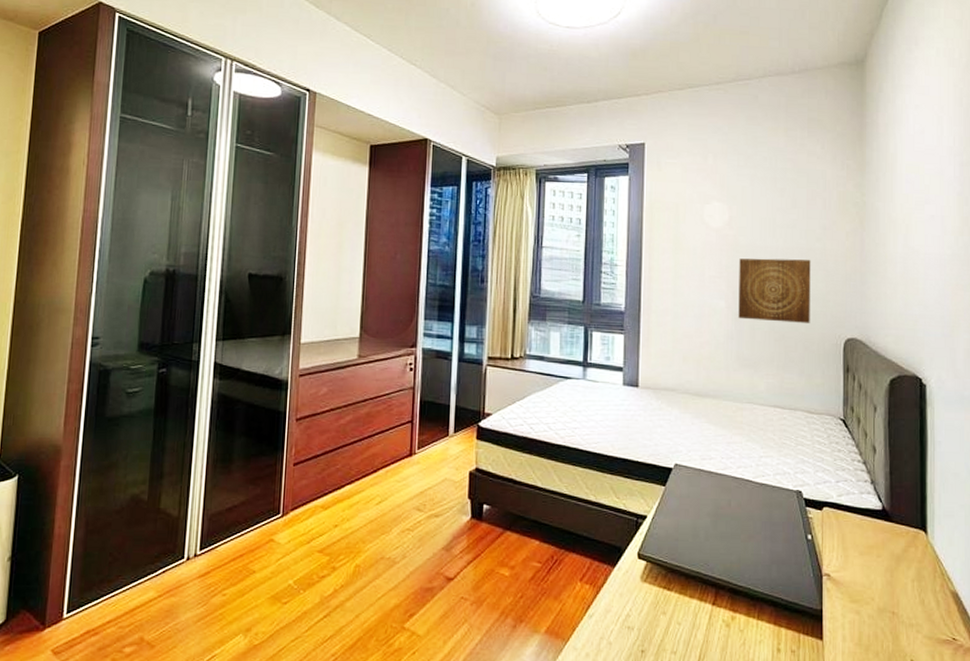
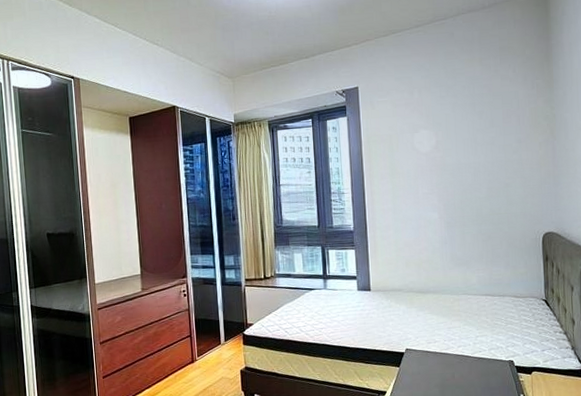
wall art: present [738,258,811,323] -> none [447,170,512,227]

